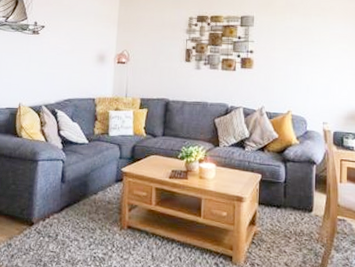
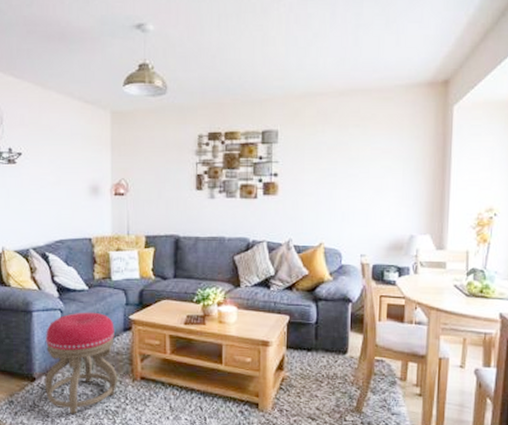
stool: none [41,163,108,259] -> present [44,312,117,414]

